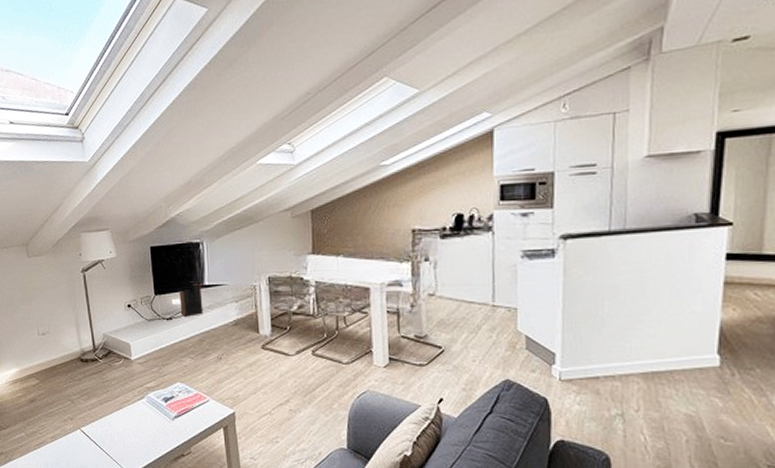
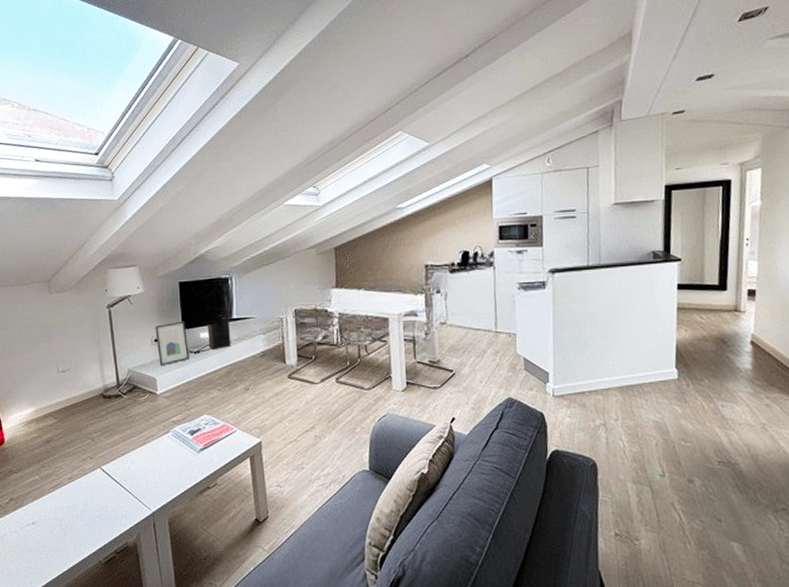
picture frame: none [128,286,162,332] -> present [155,321,189,366]

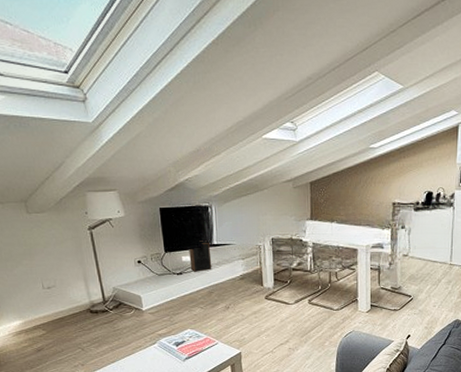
picture frame: present [155,321,189,366] -> none [138,245,172,286]

